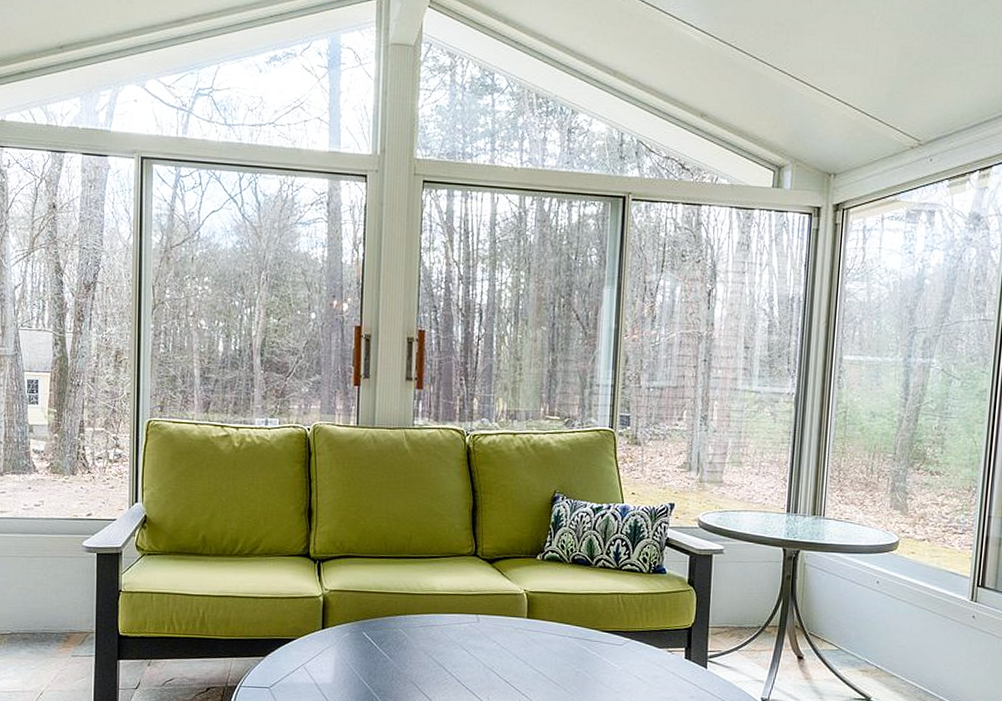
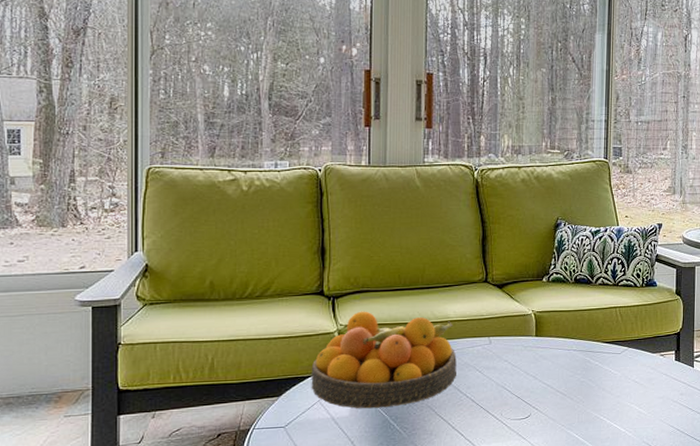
fruit bowl: none [295,577,442,679] -> present [311,311,457,409]

